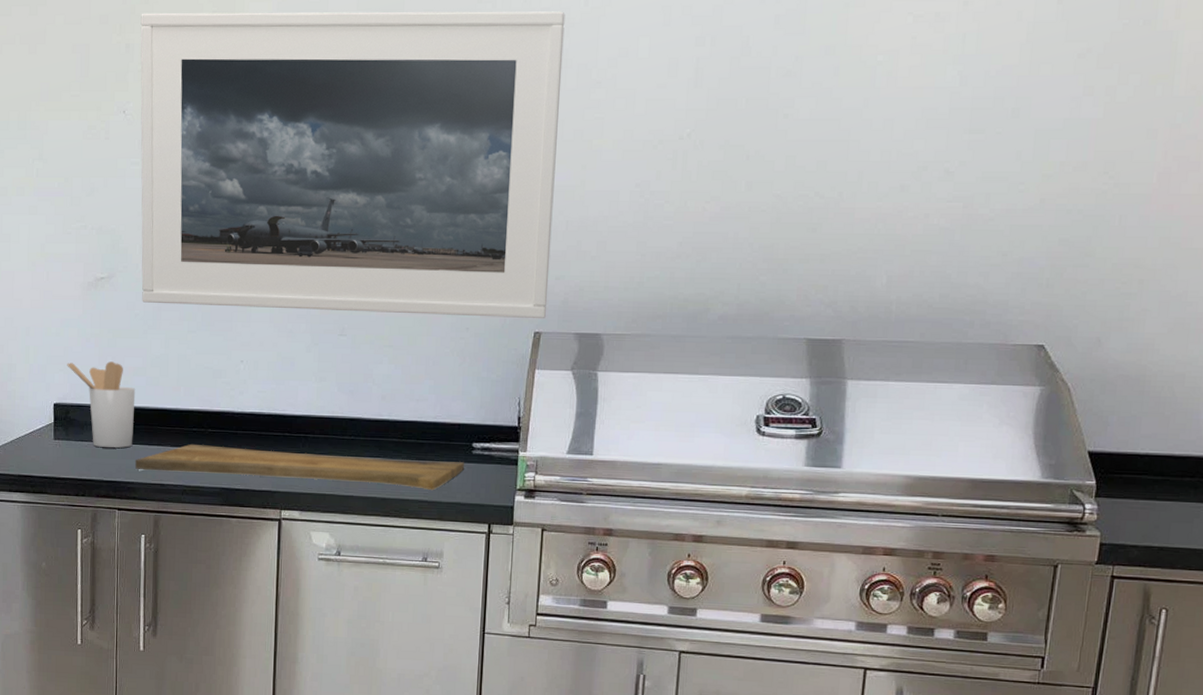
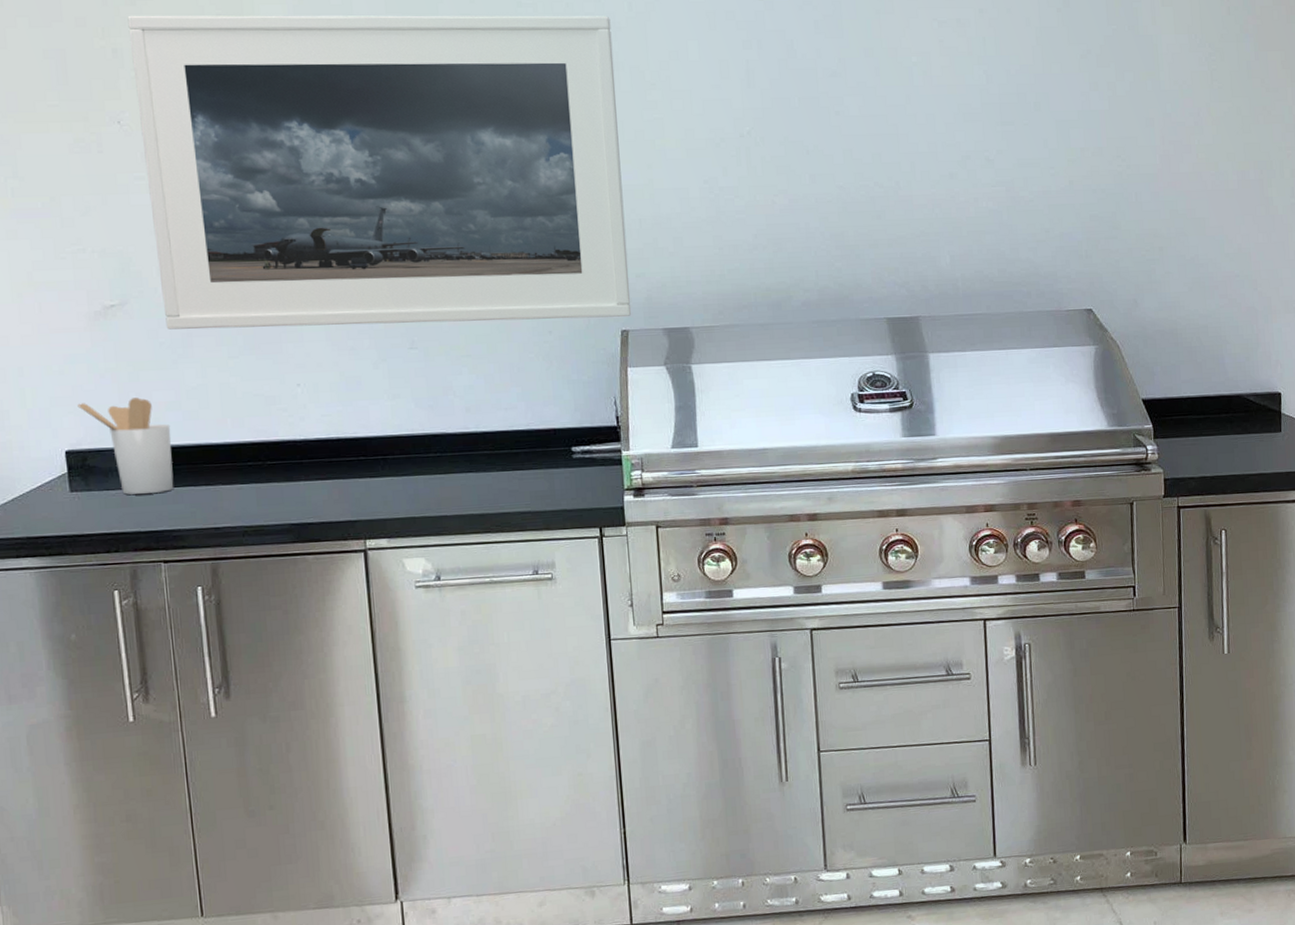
cutting board: present [134,443,464,490] -> none [179,468,566,514]

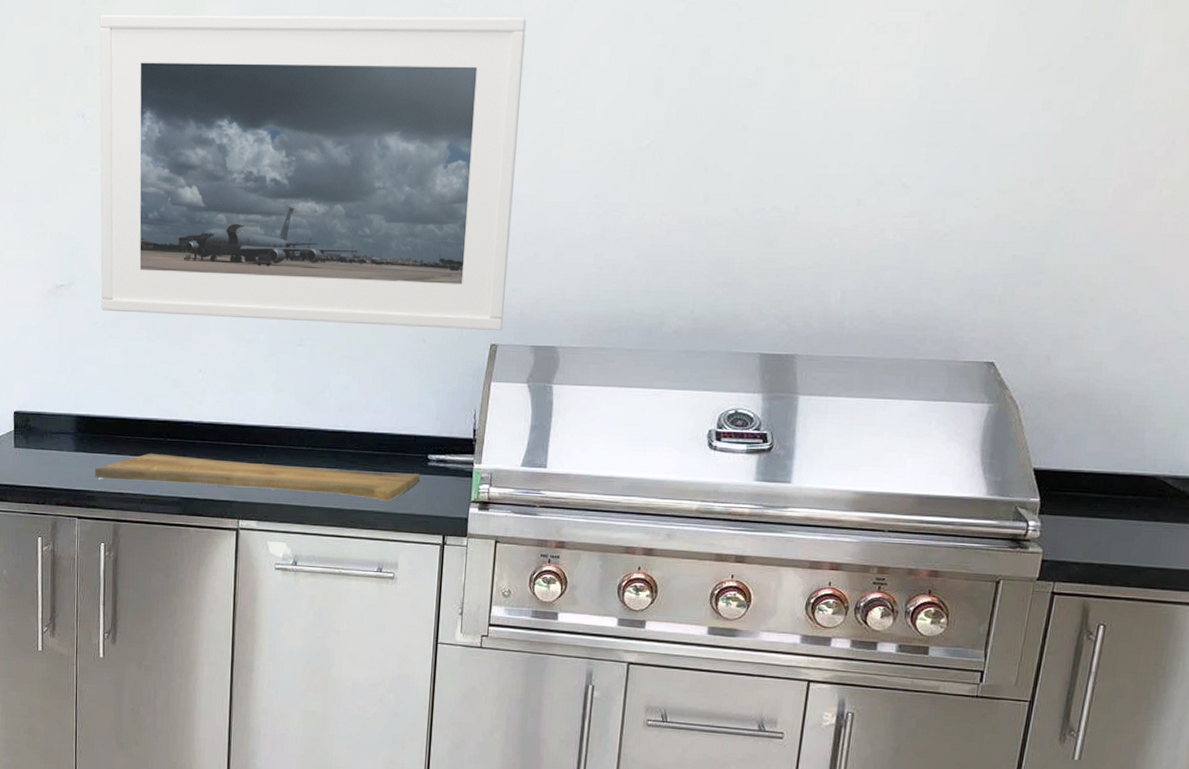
utensil holder: present [77,397,174,495] -> none [27,370,95,456]
cutting board: none [179,468,566,514] -> present [94,453,420,501]

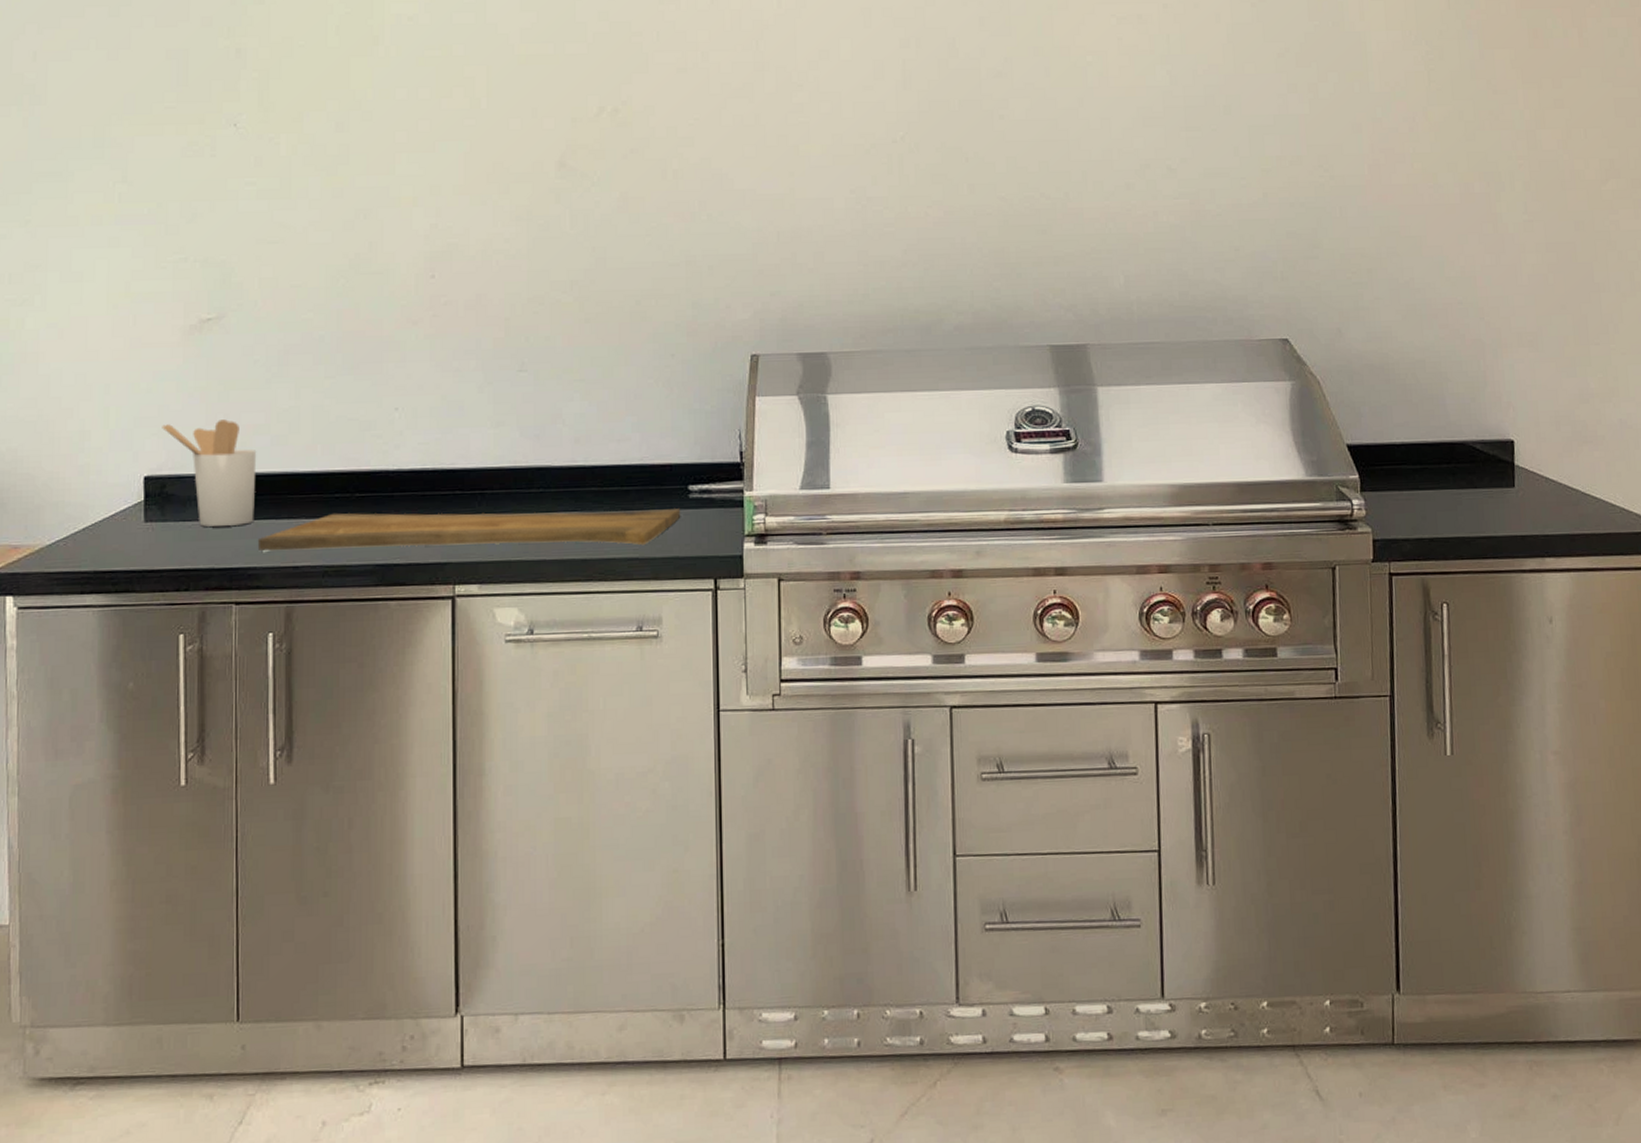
utensil holder: none [27,370,95,456] -> present [162,419,257,527]
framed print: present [99,14,527,332] -> none [254,12,763,347]

